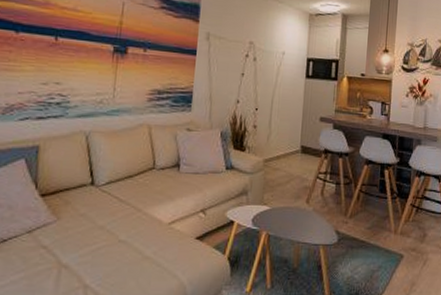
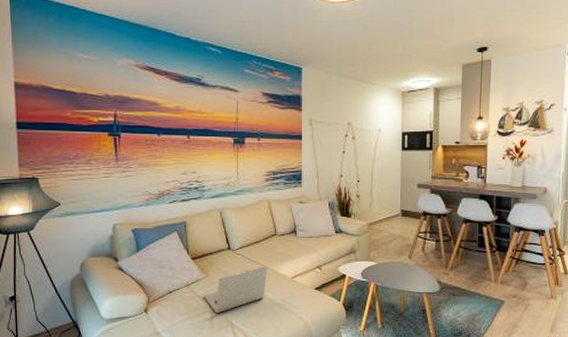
laptop: none [50,206,140,271] -> present [204,265,268,314]

